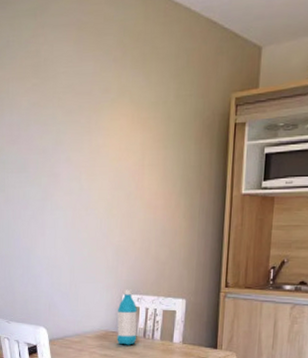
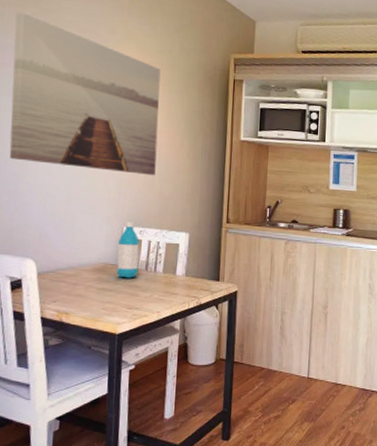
wall art: none [18,84,156,241] -> present [9,11,161,175]

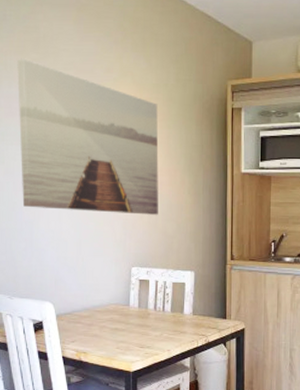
water bottle: present [116,221,139,278] -> none [127,262,148,318]

